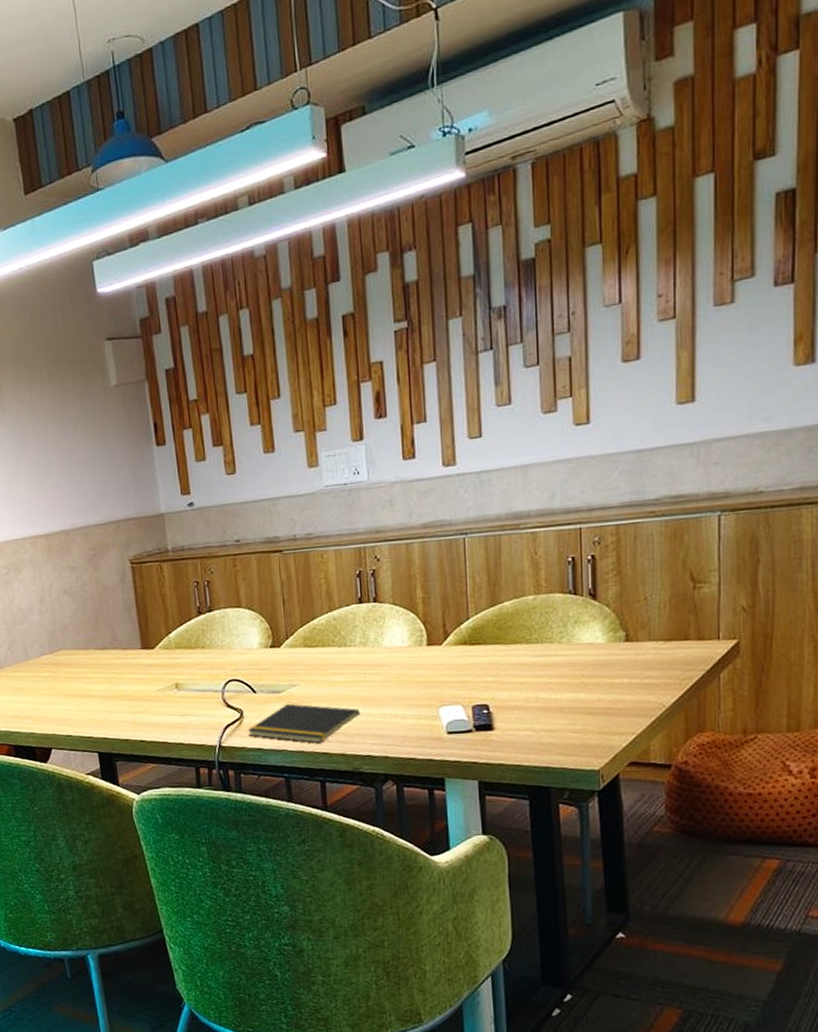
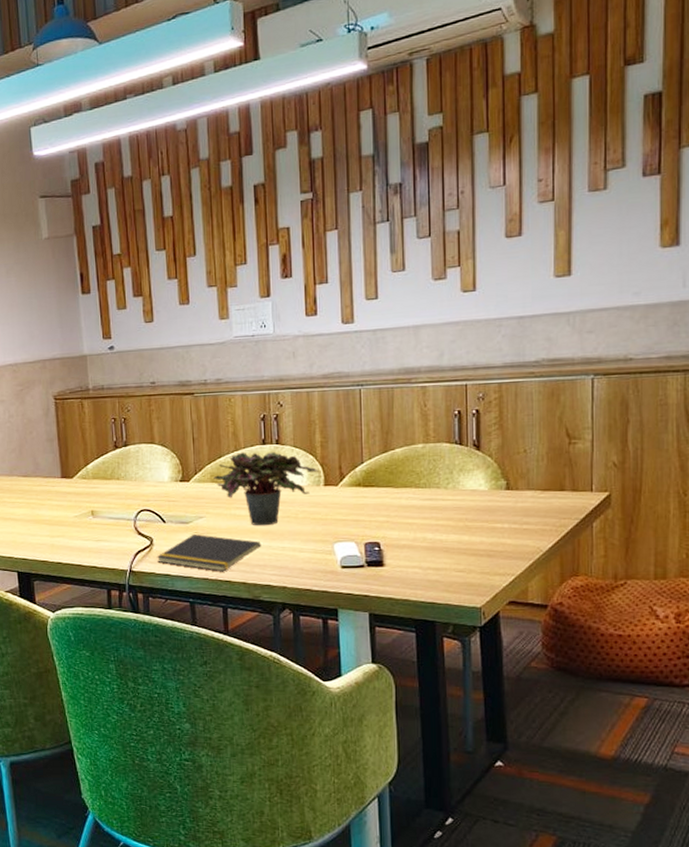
potted plant: none [306,610,421,692] -> present [213,451,318,526]

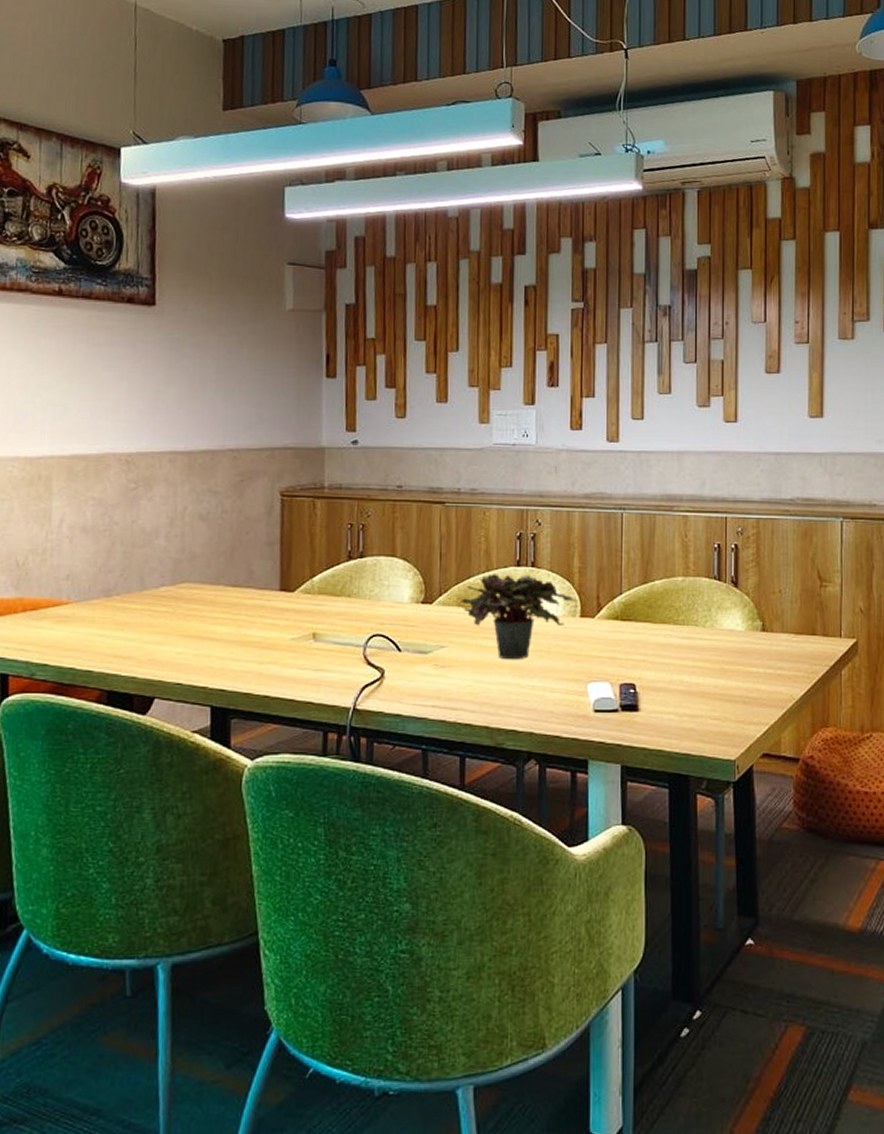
notepad: present [156,534,261,572] -> none [386,667,509,713]

